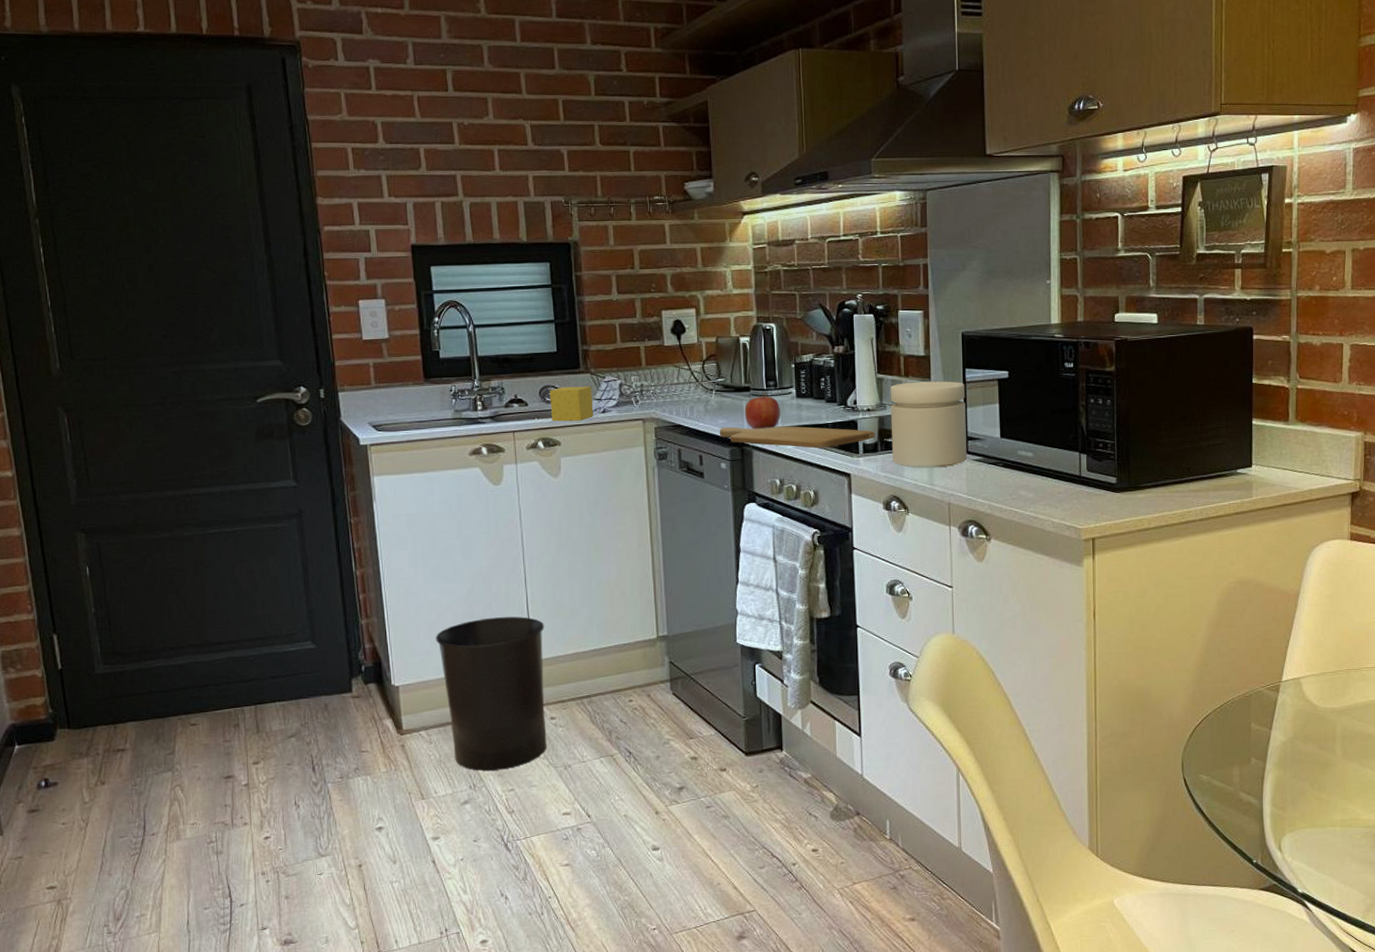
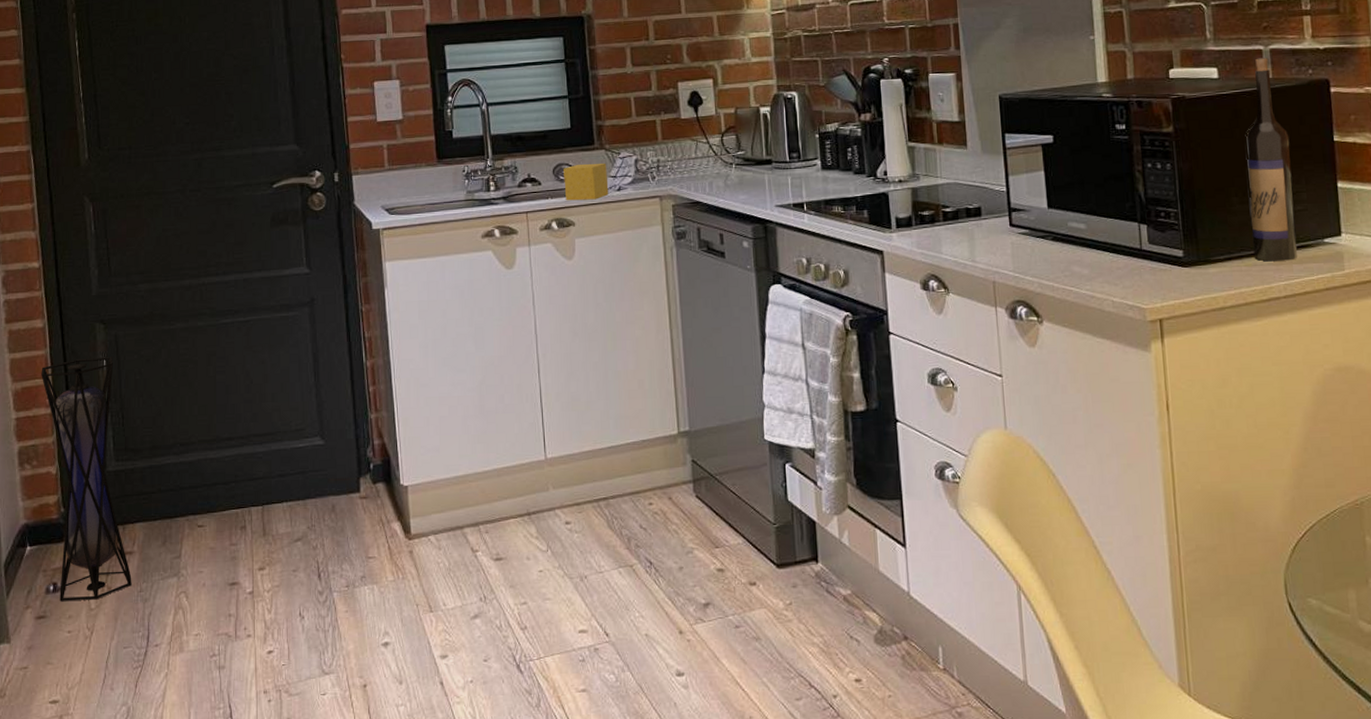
lantern: none [20,565,126,796] -> present [41,357,132,602]
waste bin: present [435,616,547,771] -> none [445,410,562,581]
chopping board: present [719,426,875,448] -> none [740,200,909,224]
fruit: present [744,393,781,429] -> none [766,165,806,205]
jar: present [890,381,967,469] -> none [923,147,1011,244]
wine bottle: none [1176,306,1215,489] -> present [1245,57,1298,262]

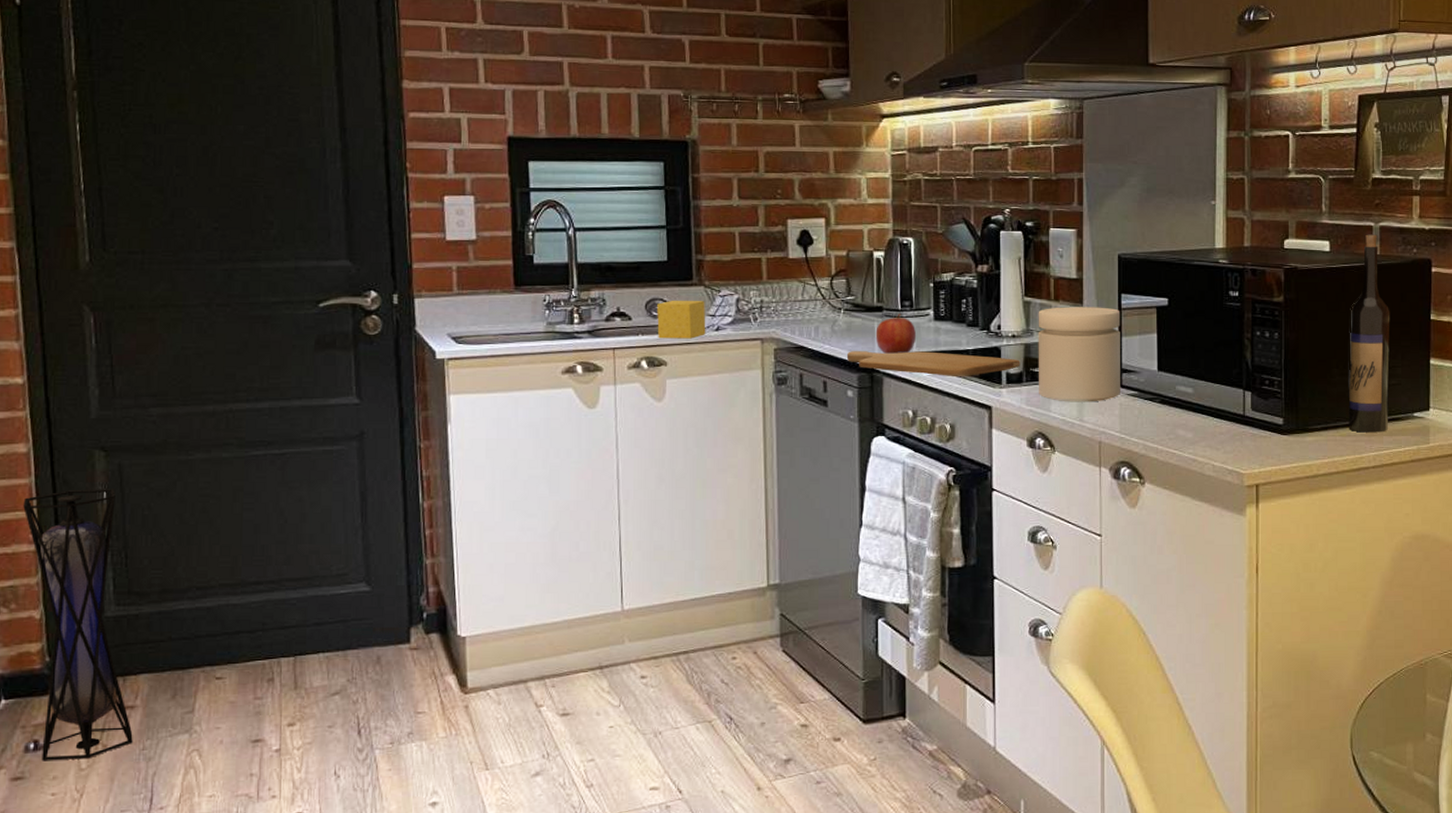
chopping board: none [740,200,909,224] -> present [846,351,1021,376]
fruit: none [766,165,806,205] -> present [875,314,917,354]
jar: none [923,147,1011,244] -> present [1038,307,1120,402]

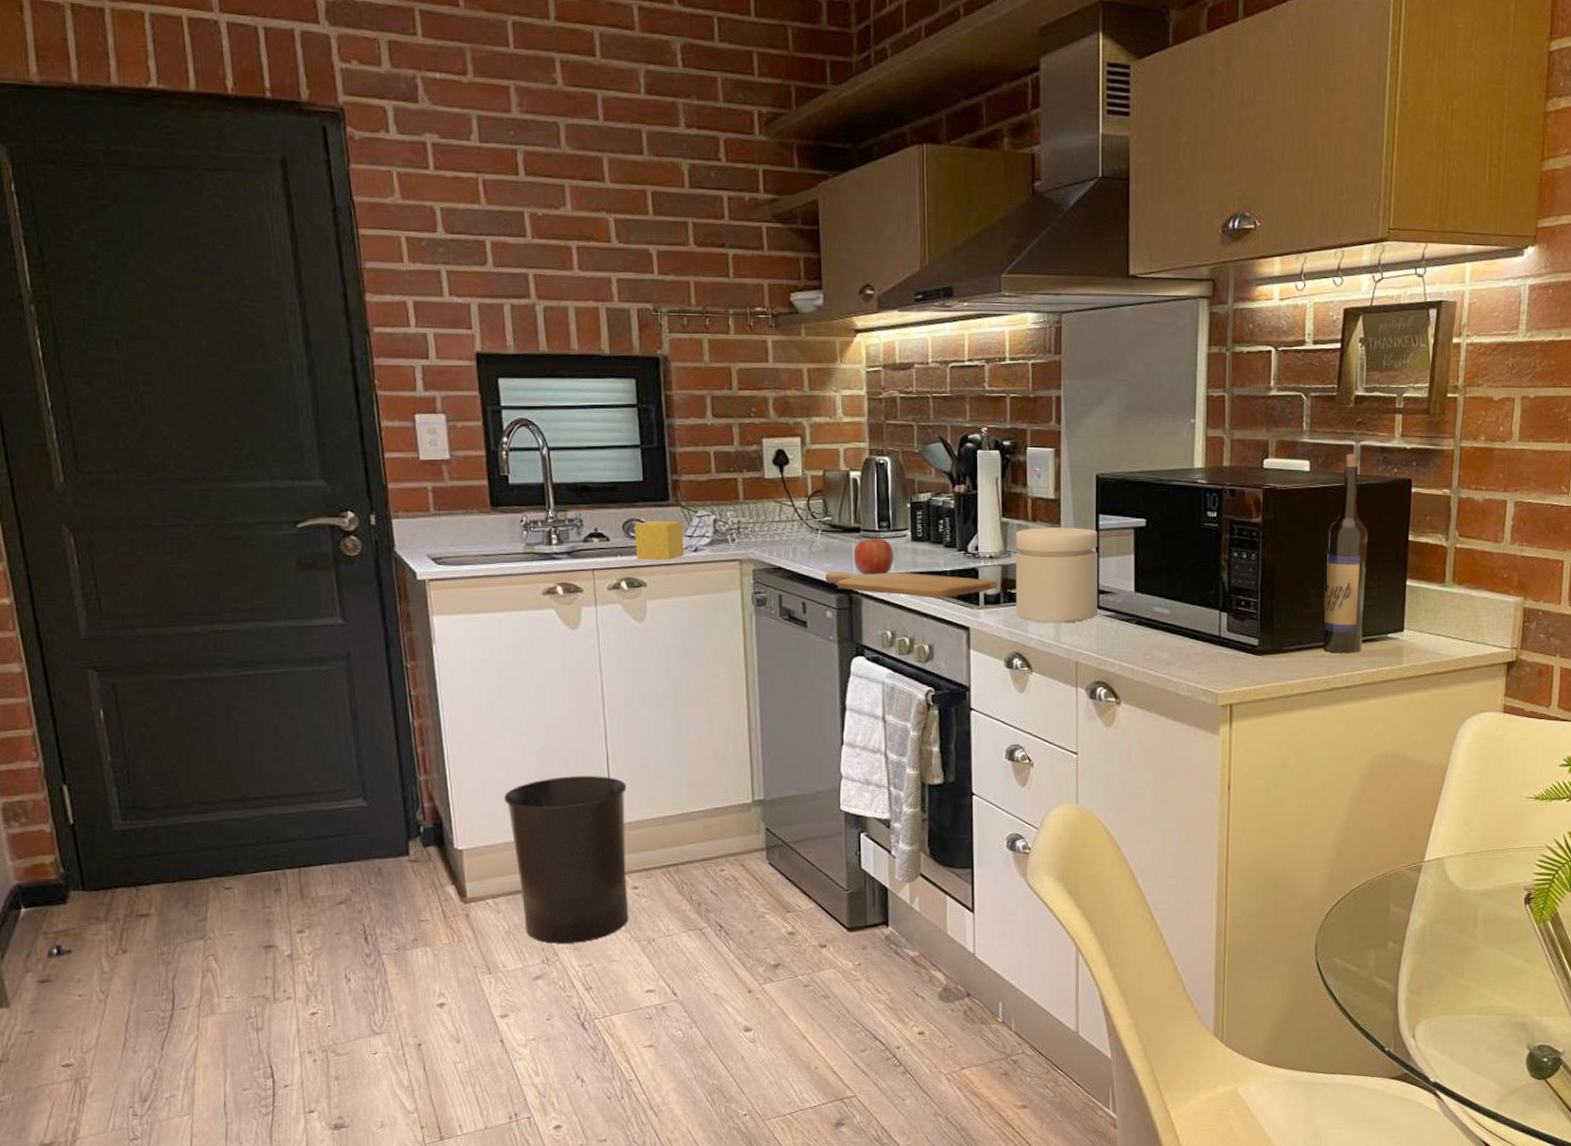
lantern: present [23,489,133,761] -> none [23,708,151,965]
waste bin: none [511,559,639,737] -> present [503,776,629,944]

